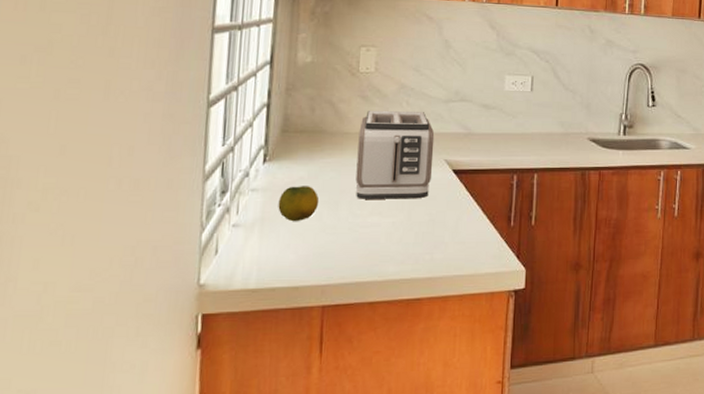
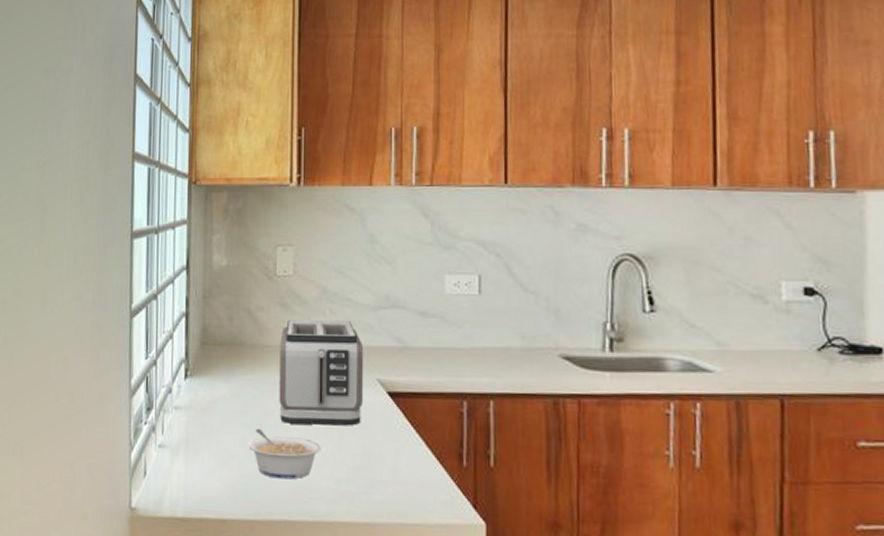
fruit: present [278,186,319,221] -> none [201,405,242,445]
legume: none [323,204,393,247] -> present [248,428,321,480]

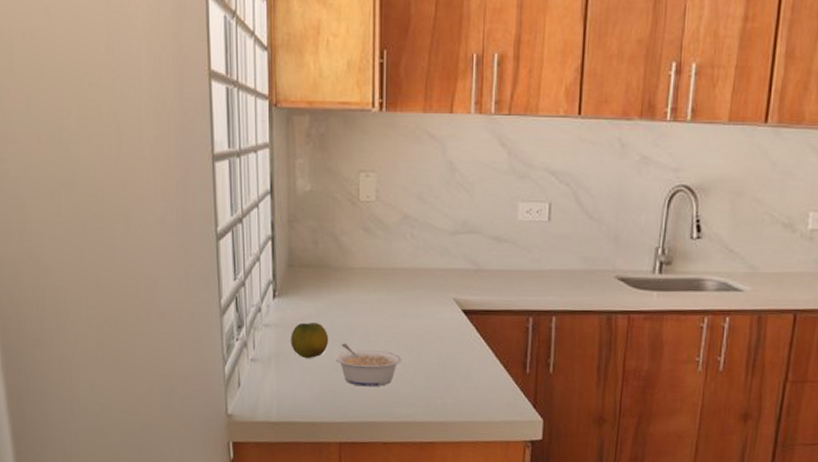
fruit: none [201,405,242,445] -> present [291,322,329,358]
toaster: present [279,320,364,426] -> none [363,244,442,340]

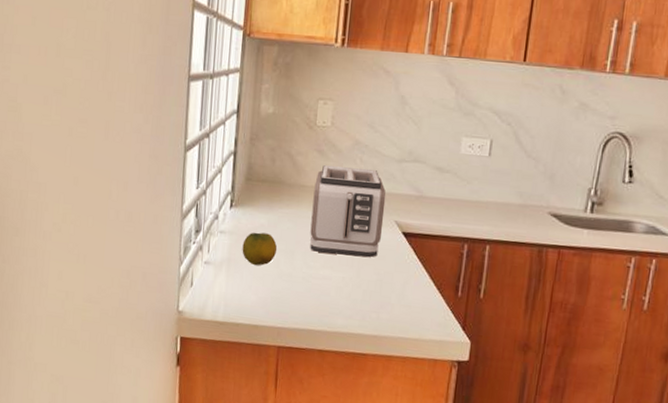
legume: present [335,343,402,387] -> none [281,254,343,297]
toaster: none [363,244,442,340] -> present [310,165,386,258]

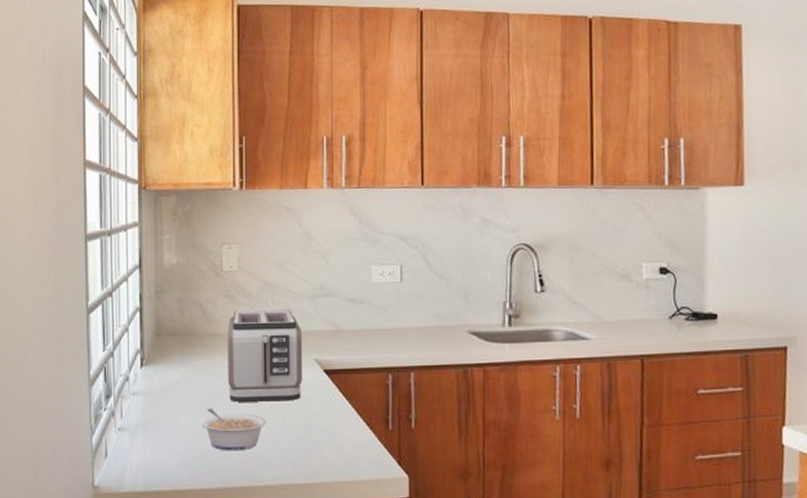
fruit: present [242,232,277,265] -> none [157,389,195,424]
legume: none [281,254,343,297] -> present [201,408,267,451]

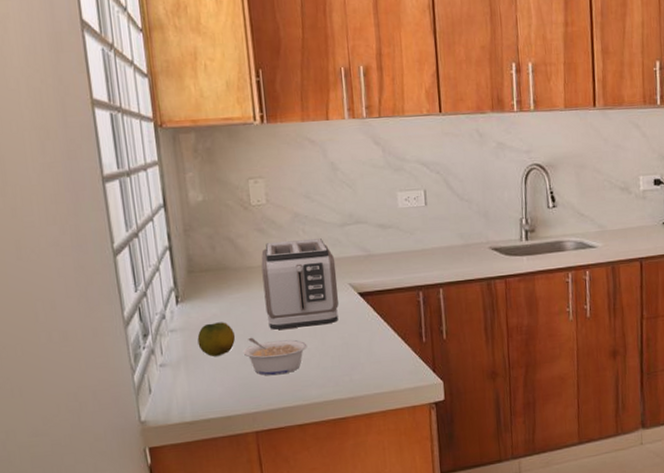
fruit: none [157,389,195,424] -> present [197,322,236,357]

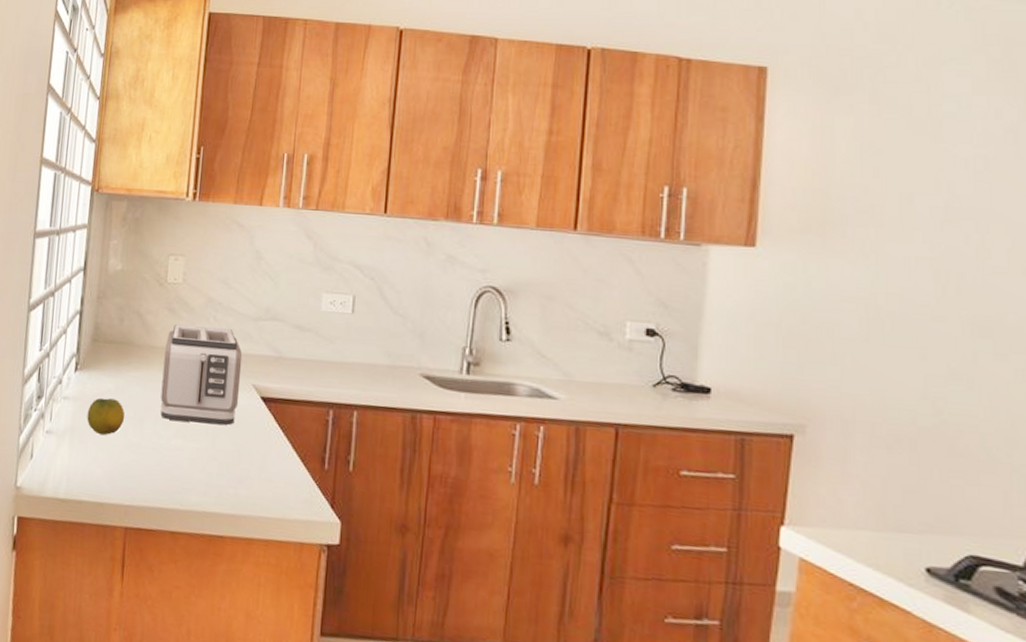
legume: present [242,337,308,376] -> none [129,421,197,471]

